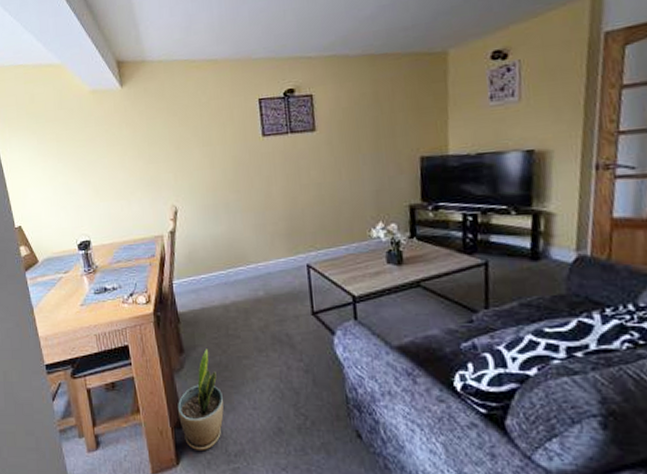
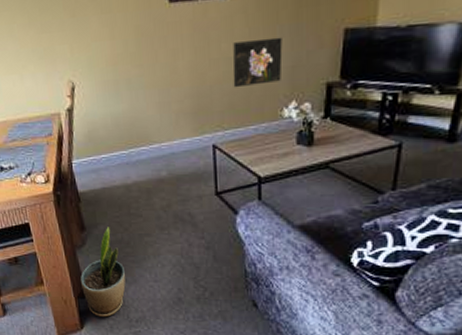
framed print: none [321,164,367,211] -> present [232,37,283,88]

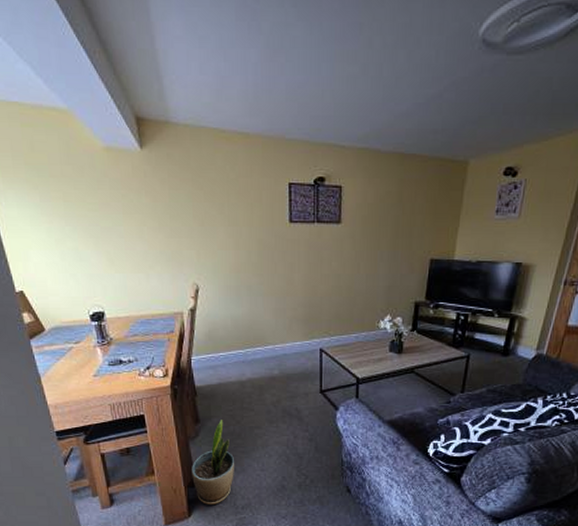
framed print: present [232,37,283,88] -> none [340,261,382,301]

